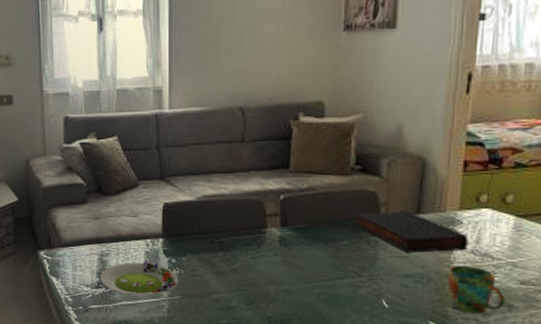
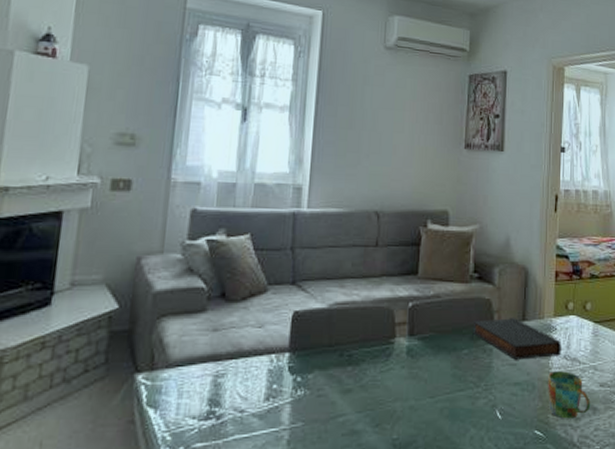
salad plate: present [100,261,179,296] -> none [210,380,303,426]

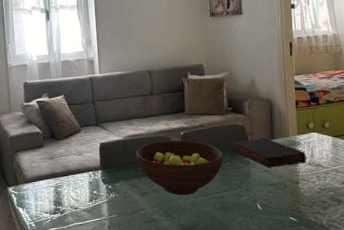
fruit bowl: none [343,313,460,396] -> present [136,140,223,196]
mug: present [548,371,591,419] -> none [297,174,336,209]

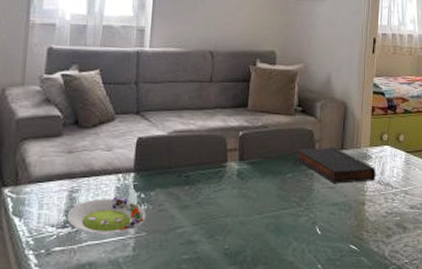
salad plate: none [56,188,115,218] -> present [66,196,146,234]
fruit bowl: present [136,140,223,196] -> none [181,140,285,212]

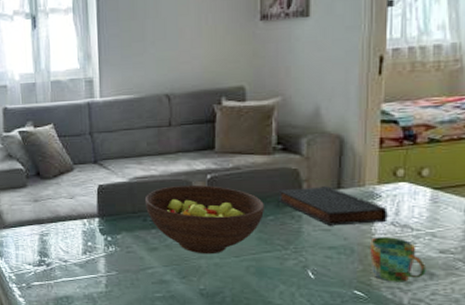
salad plate: present [66,196,146,234] -> none [41,239,115,273]
fruit bowl: none [181,140,285,212] -> present [144,184,264,255]
mug: none [363,194,401,236] -> present [370,237,427,282]

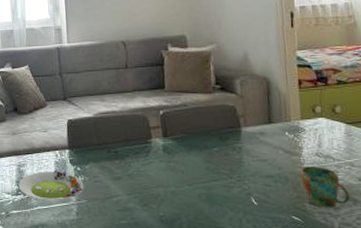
salad plate: none [41,239,115,273] -> present [18,169,84,201]
fruit bowl: present [144,184,264,255] -> none [108,119,210,183]
book: present [278,186,388,226] -> none [220,121,313,156]

